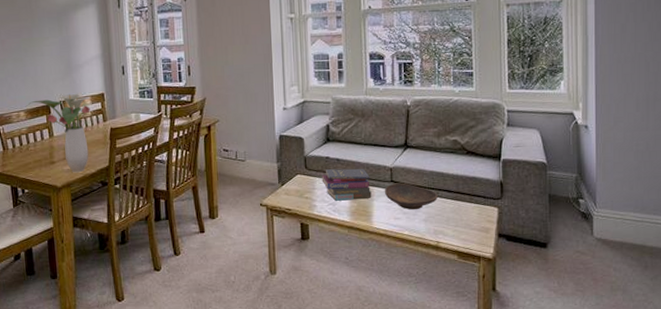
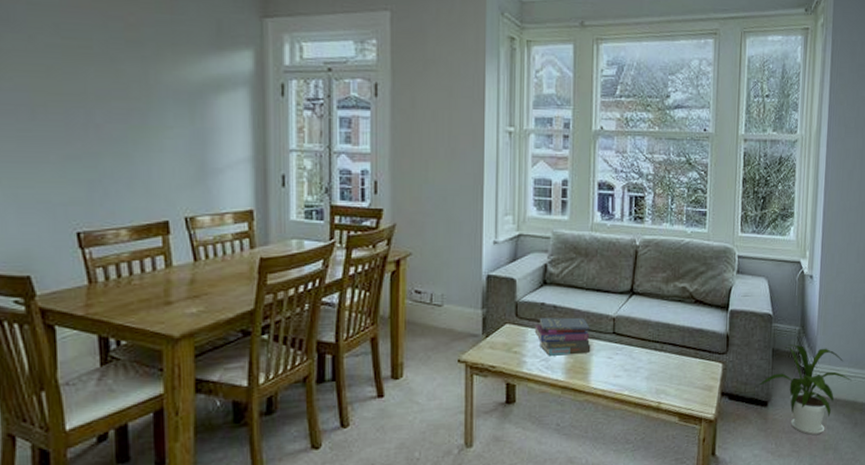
flower arrangement: present [28,94,91,173] -> none [135,209,233,318]
decorative bowl: present [384,183,438,210] -> none [604,335,662,366]
house plant: none [536,190,638,276] -> present [758,344,852,435]

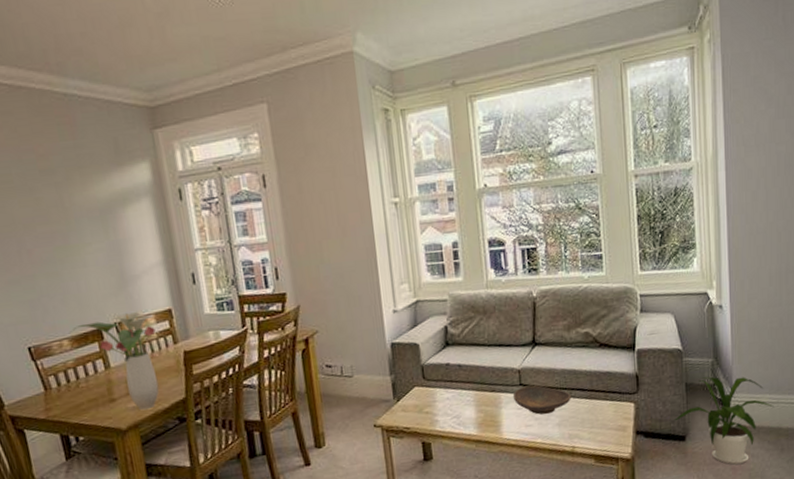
flower arrangement: none [135,209,233,318] -> present [73,312,160,411]
books: present [534,317,591,356] -> none [442,373,500,413]
decorative bowl: none [604,335,662,366] -> present [512,385,571,415]

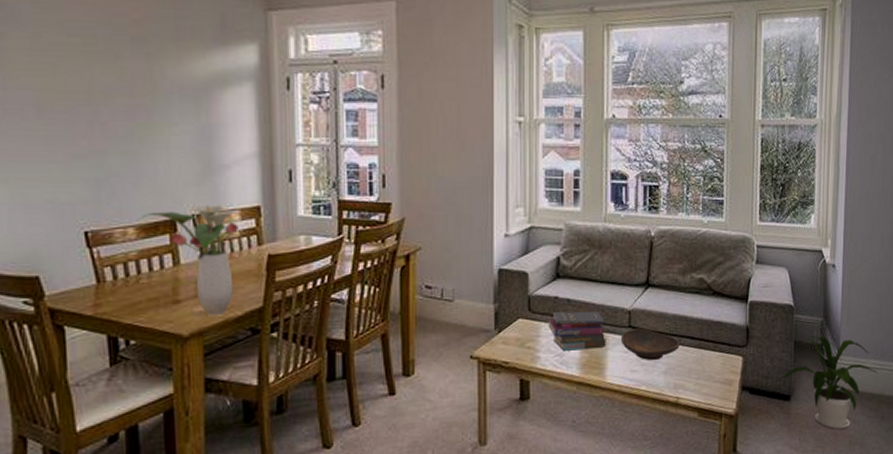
books: none [442,373,500,413] -> present [548,311,606,351]

